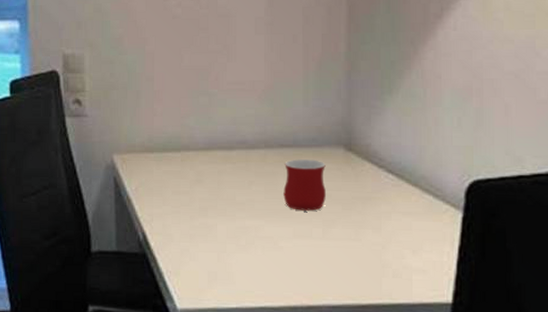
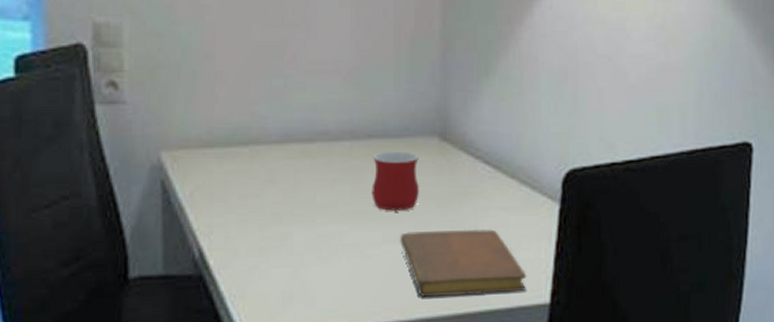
notebook: none [309,229,429,290] -> present [400,228,527,298]

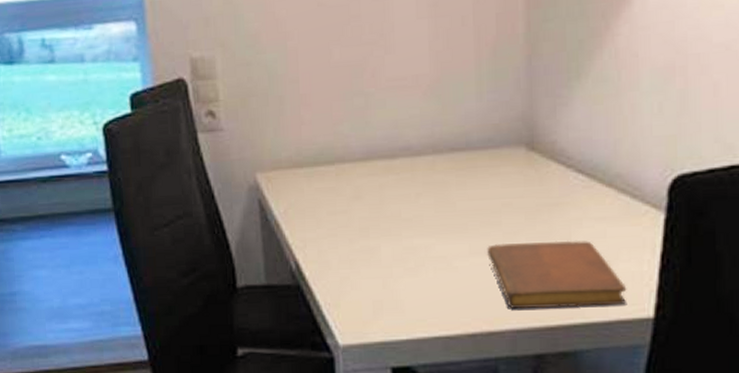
mug: present [372,151,419,211] -> none [456,163,506,224]

